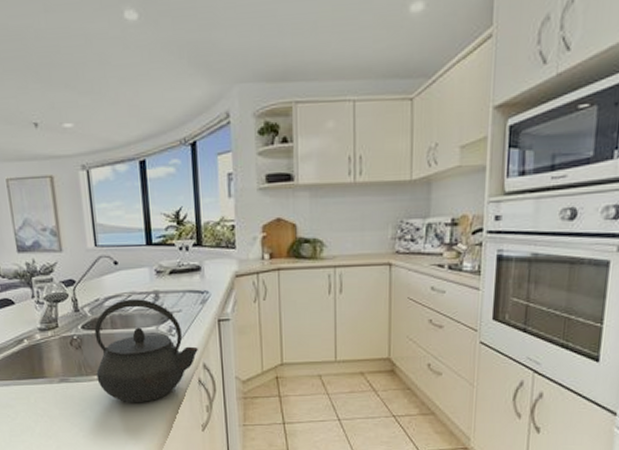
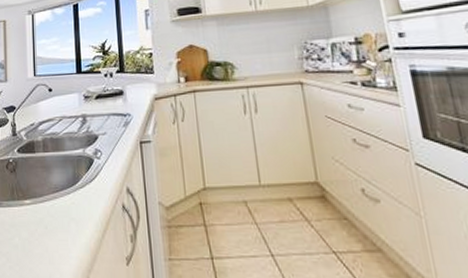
kettle: present [94,299,198,403] -> none [27,123,122,231]

